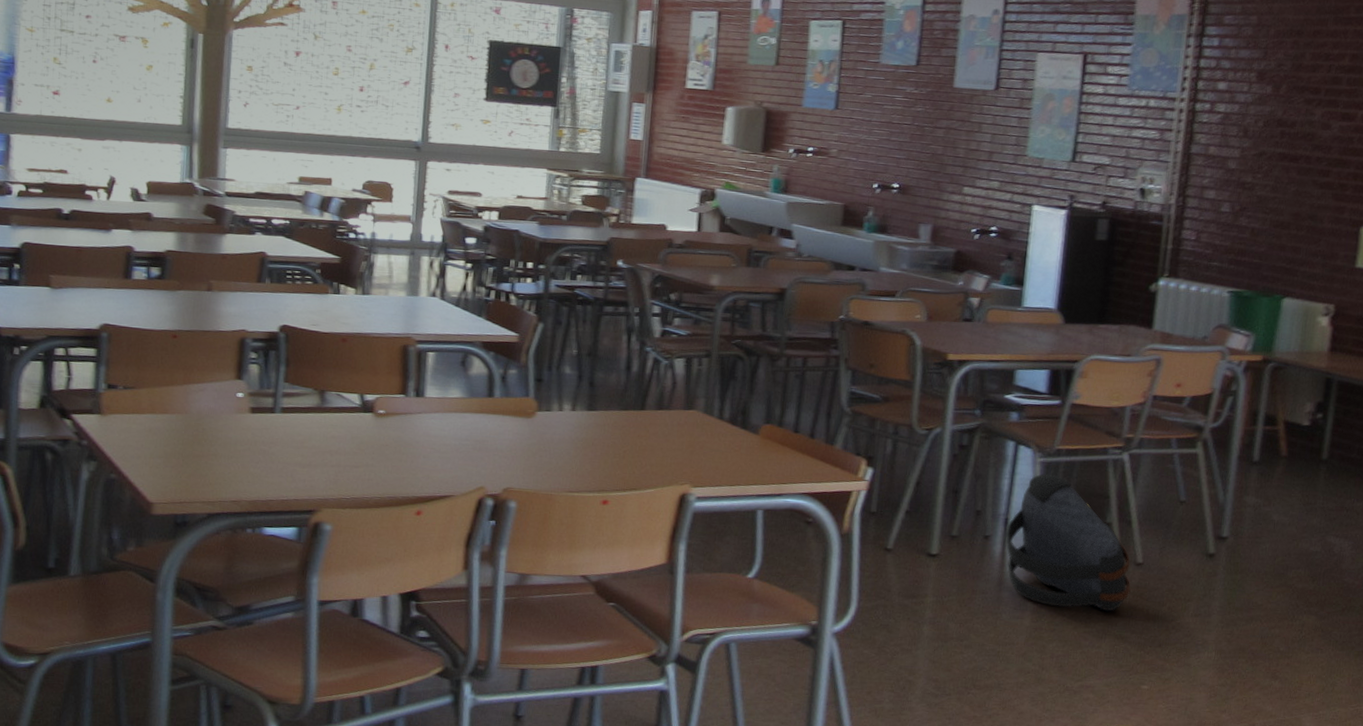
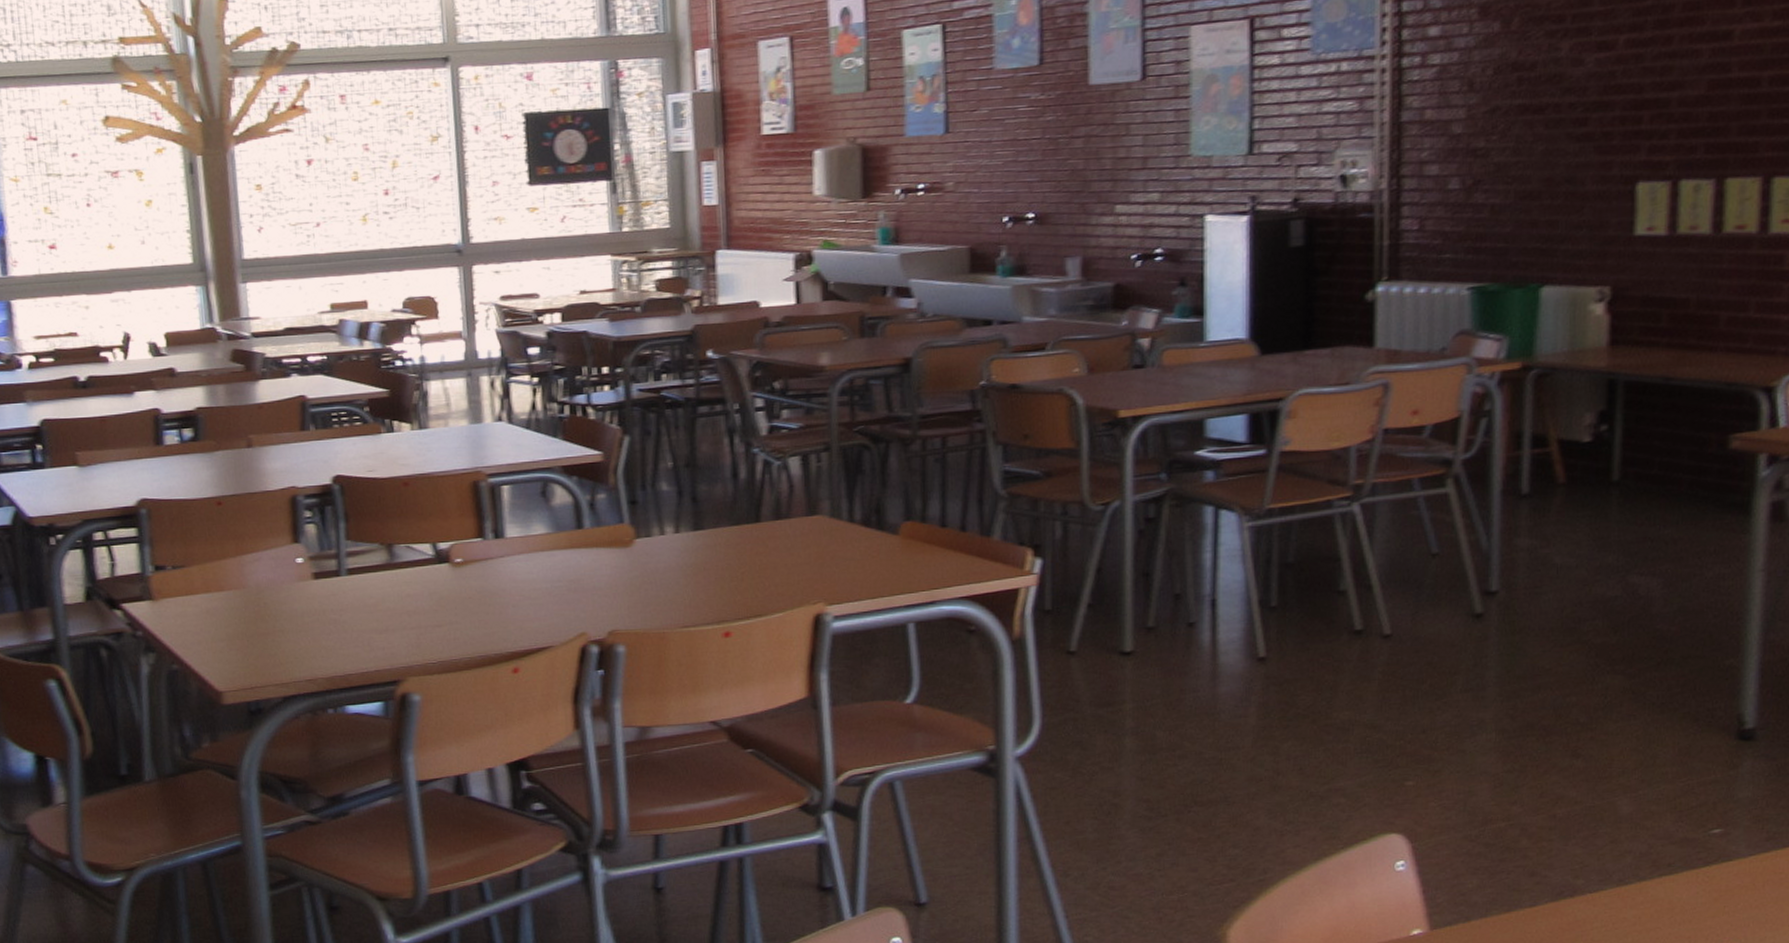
backpack: present [1005,473,1132,612] -> none [1214,540,1381,698]

